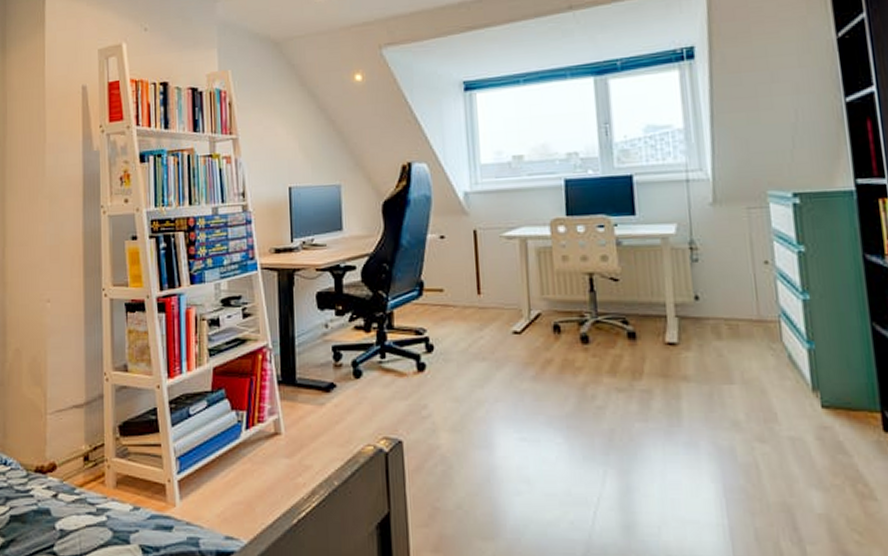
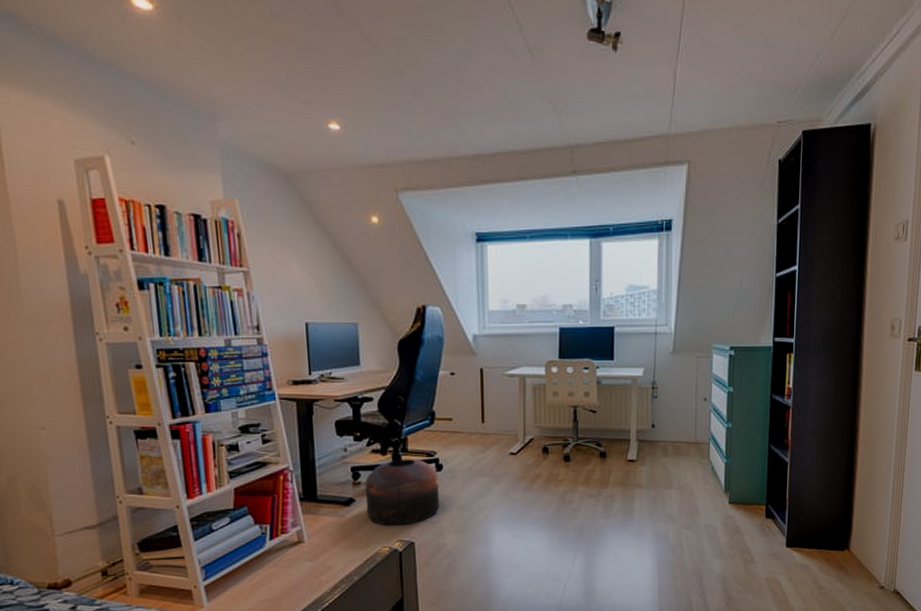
pouf: none [346,338,432,419] -> present [364,459,440,526]

